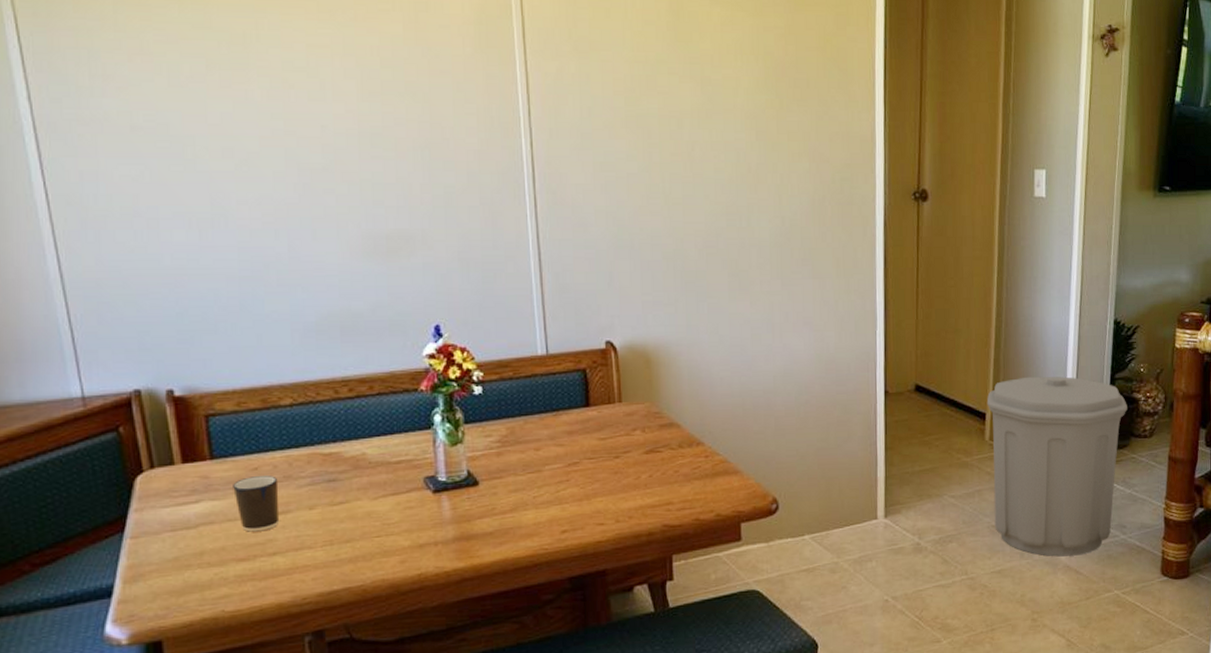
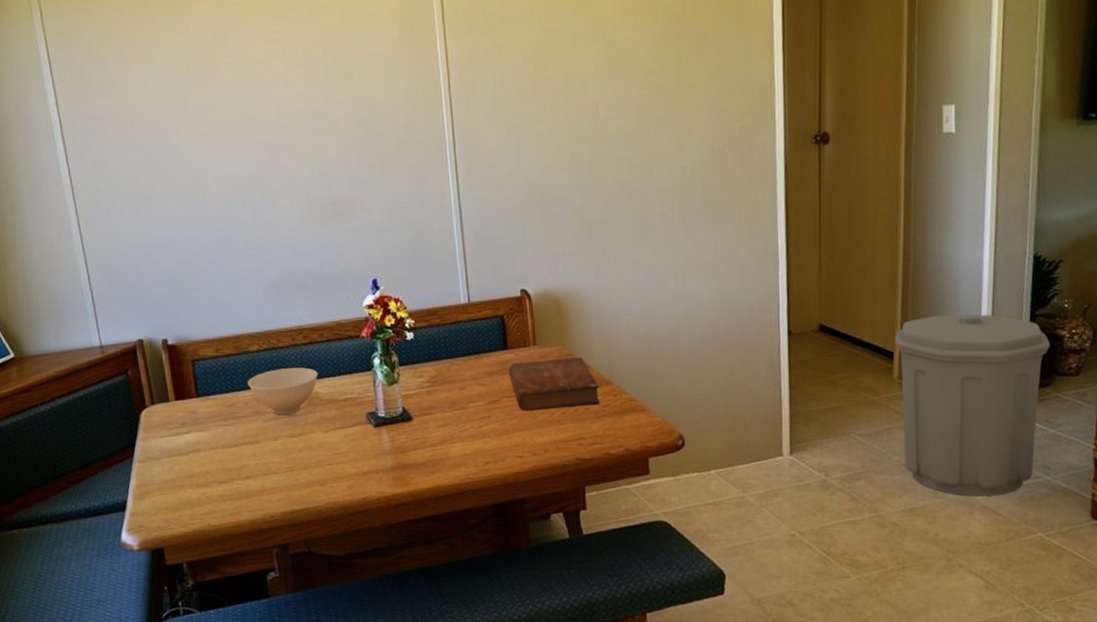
mug: present [233,475,280,532] -> none [214,410,251,459]
bowl: none [277,425,366,481] -> present [247,367,318,416]
bible: none [590,415,690,474] -> present [508,357,600,411]

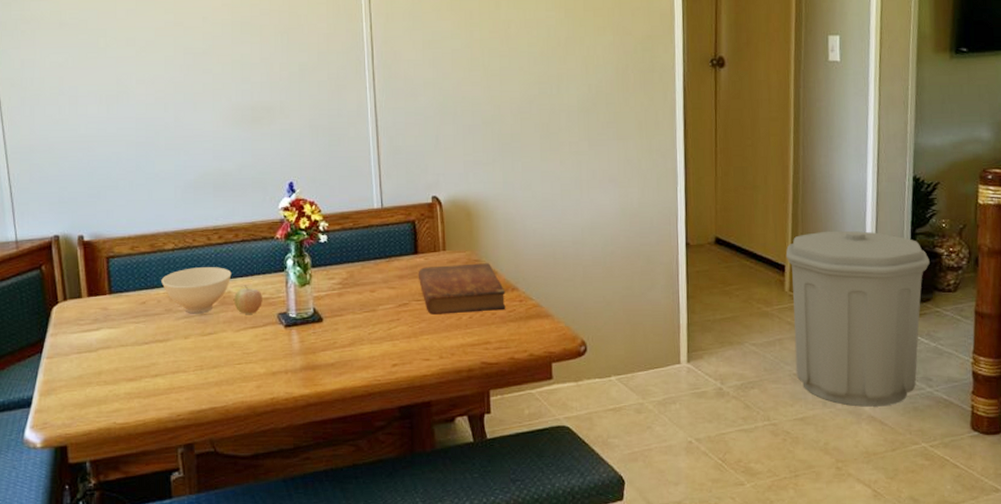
fruit: none [322,385,351,415] -> present [234,285,262,314]

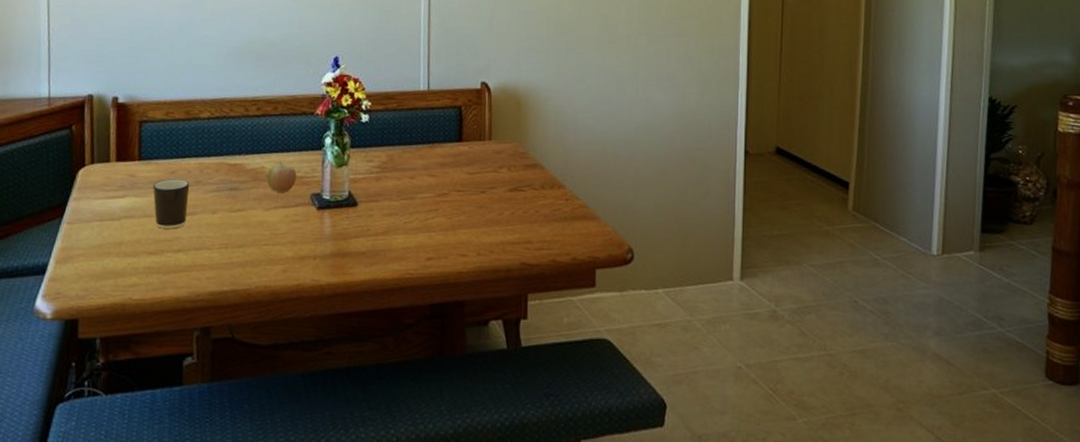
mug: none [126,308,161,356] -> present [152,178,190,229]
bowl: present [161,267,232,314] -> none [193,139,267,188]
bible: present [418,263,506,315] -> none [460,156,551,208]
trash can: present [785,230,930,407] -> none [850,148,1004,345]

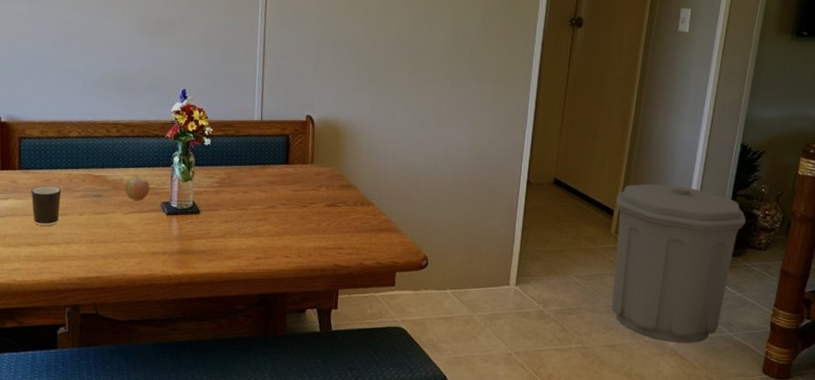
trash can: none [850,148,1004,345] -> present [611,183,746,344]

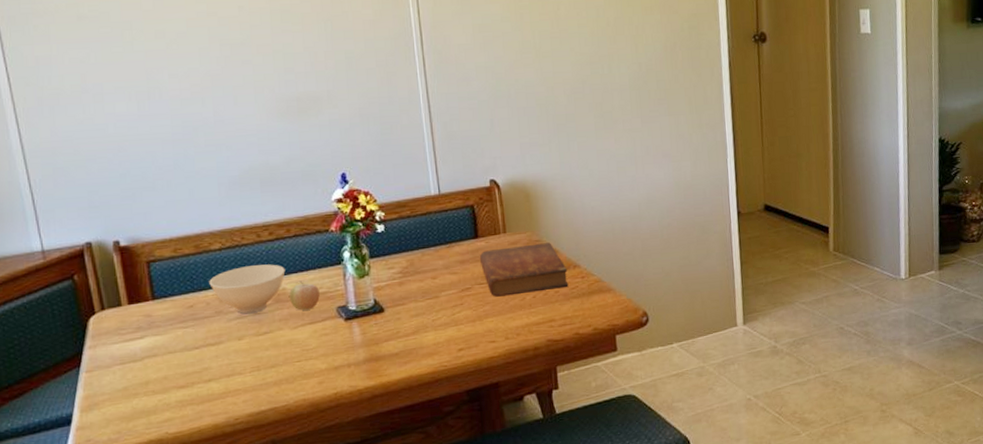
mug: present [31,185,62,226] -> none [172,311,214,362]
bowl: none [64,154,125,195] -> present [209,264,286,314]
bible: none [286,176,362,221] -> present [479,242,569,297]
trash can: present [611,183,746,344] -> none [829,191,956,353]

